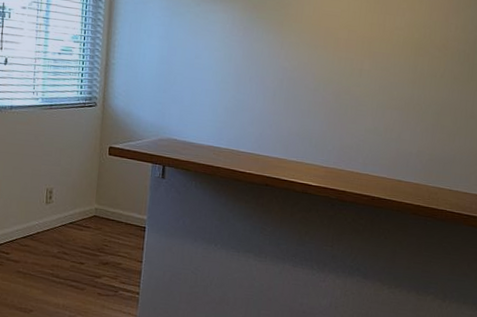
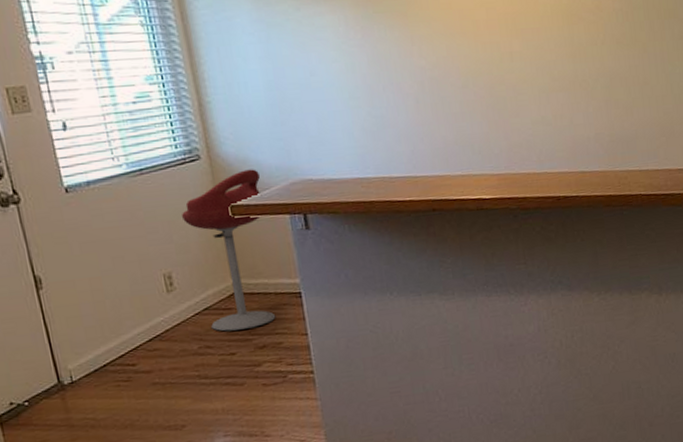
bar stool: none [71,121,137,247] -> present [181,169,276,332]

